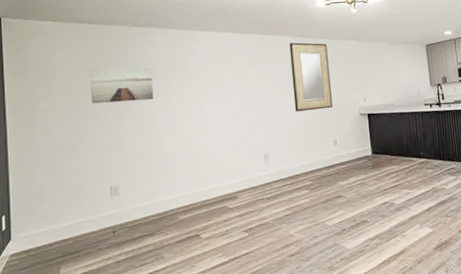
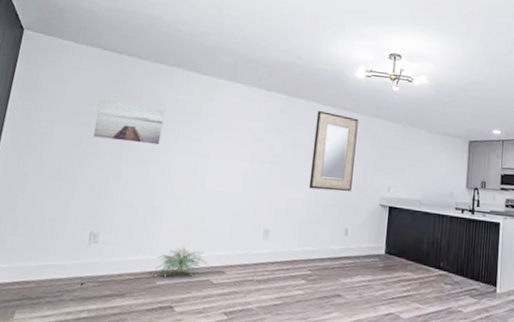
decorative plant: none [175,183,221,211] -> present [155,247,208,277]

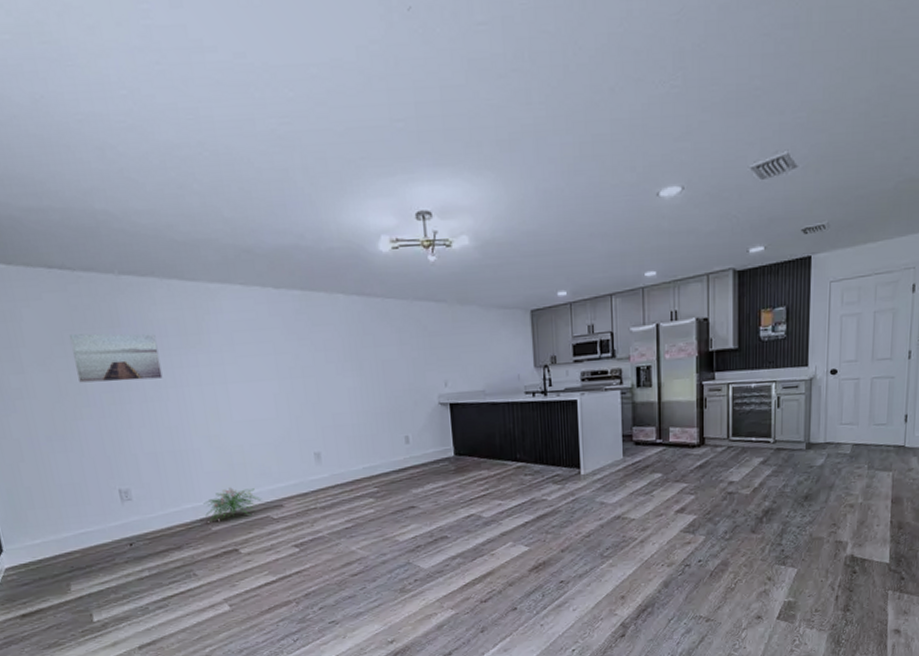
home mirror: present [308,111,359,192] -> none [342,303,403,399]

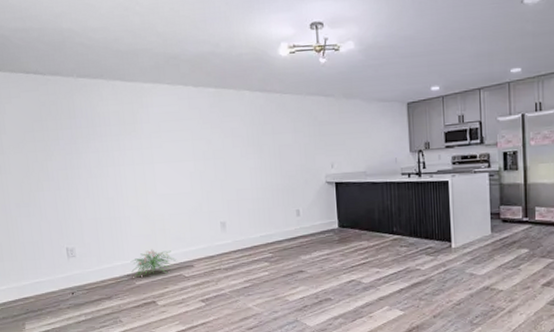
wall art: present [70,333,163,383] -> none [38,123,105,162]

